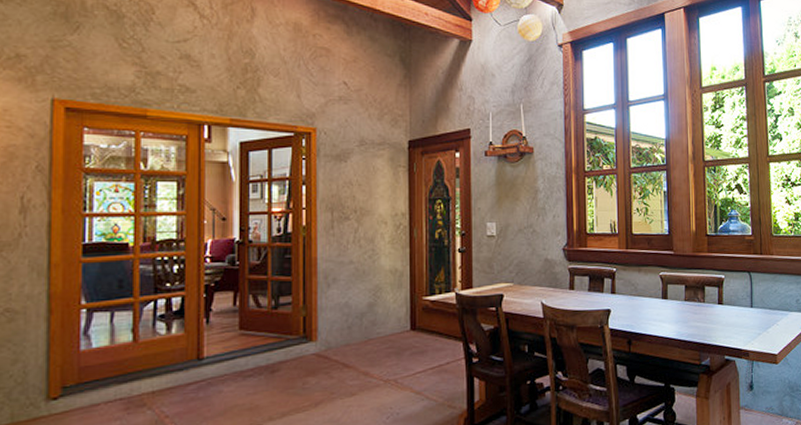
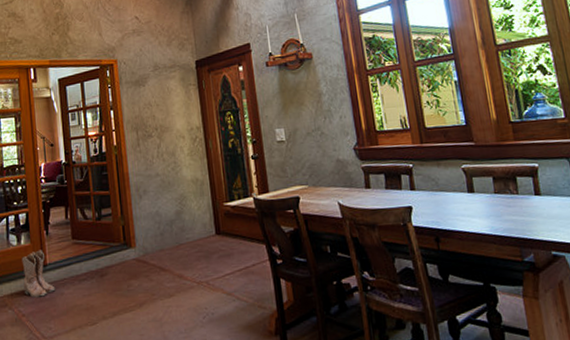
boots: none [170,340,212,396] -> present [21,250,56,298]

